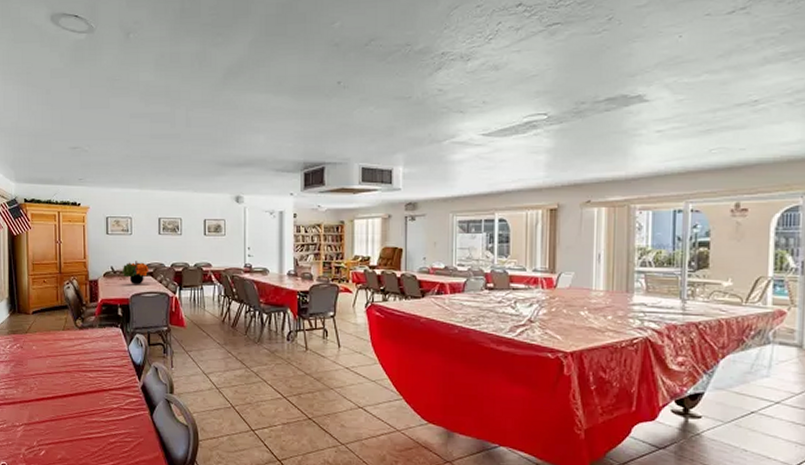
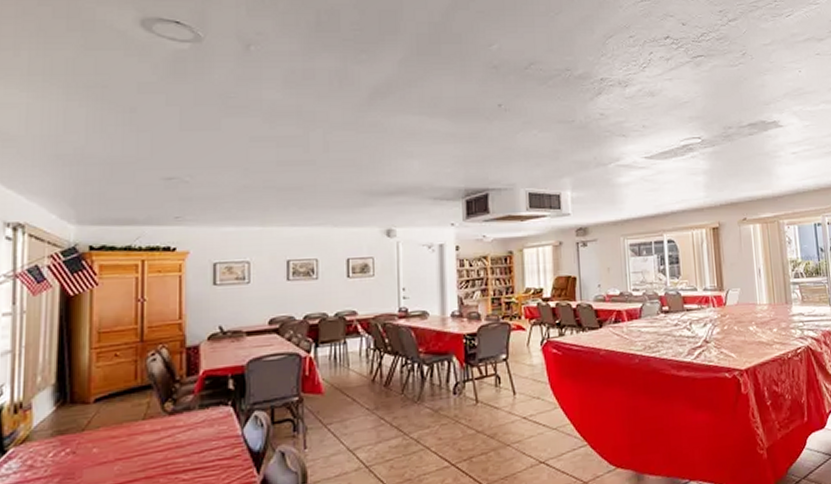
flower arrangement: present [122,261,149,285] -> none [235,316,273,348]

